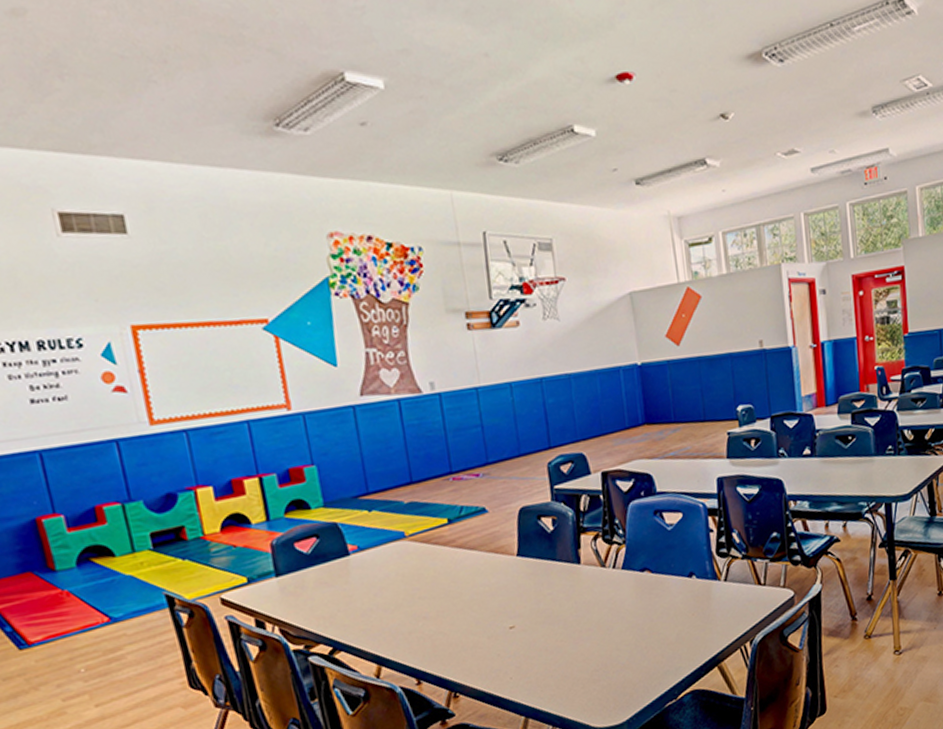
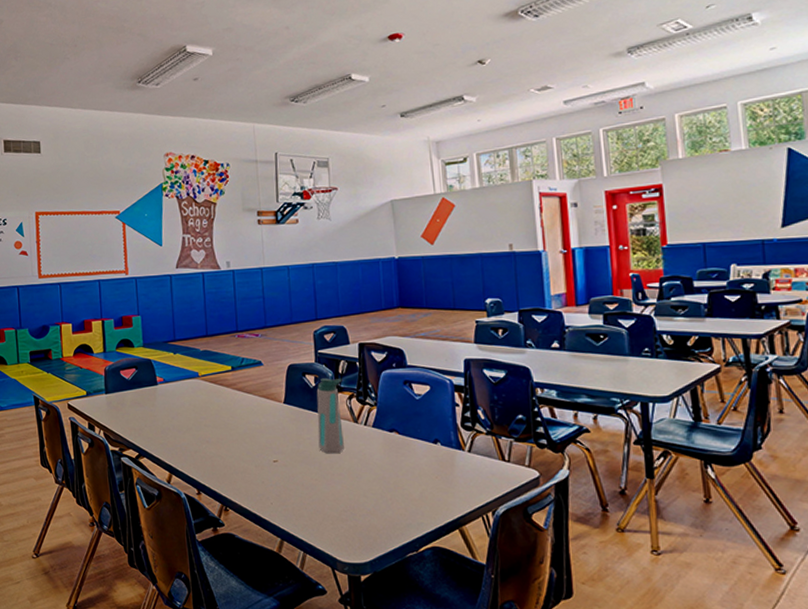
water bottle: none [555,516,593,609] -> present [316,378,345,454]

